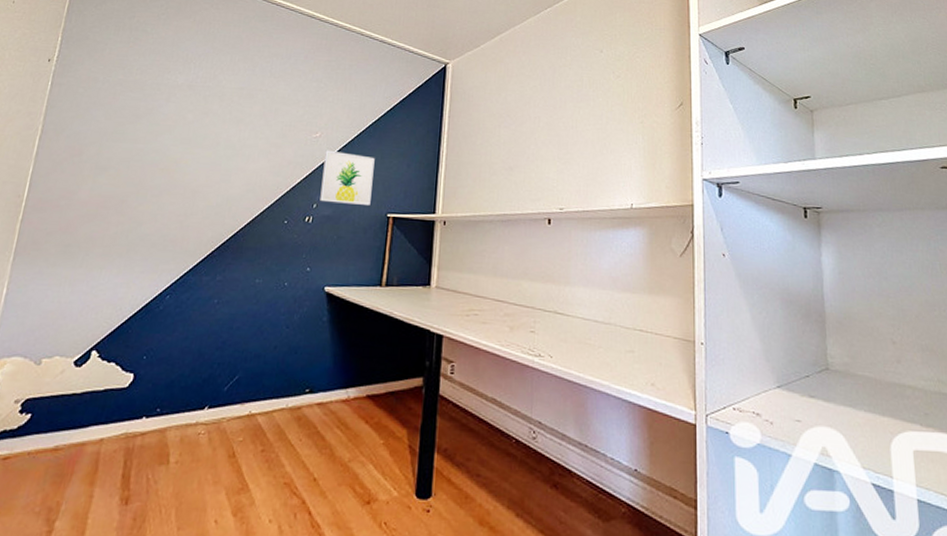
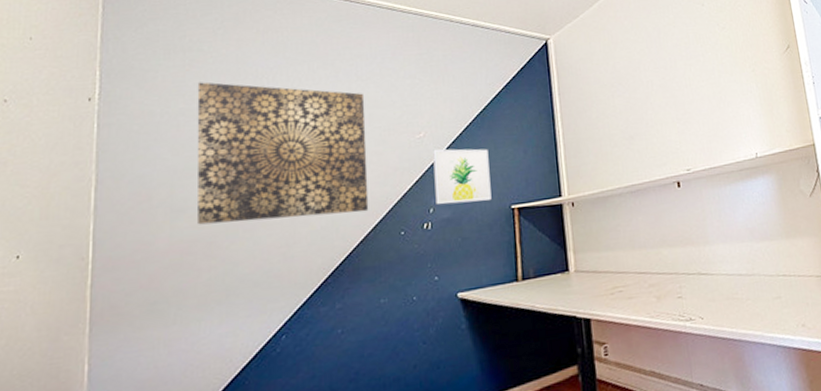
wall art: none [115,58,274,197] -> present [197,82,369,225]

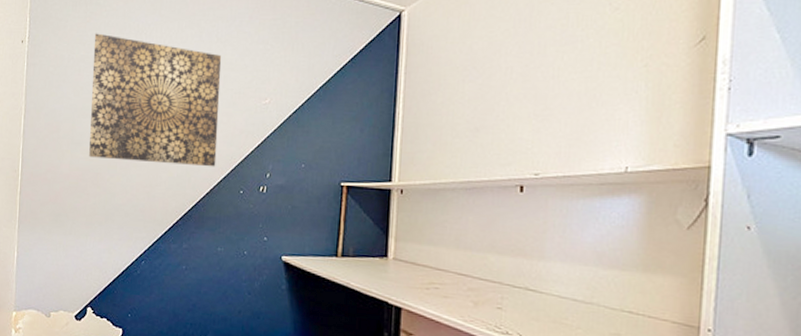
wall art: present [433,148,492,205] -> none [273,117,326,174]

